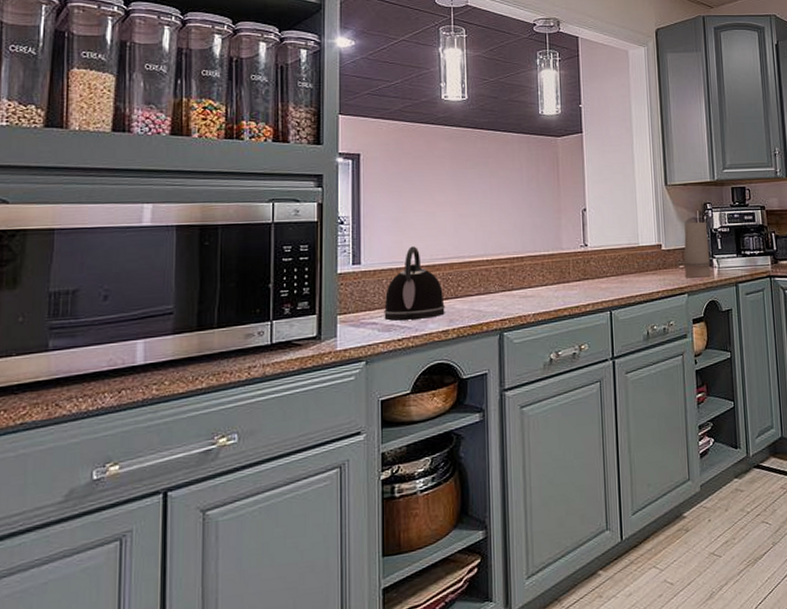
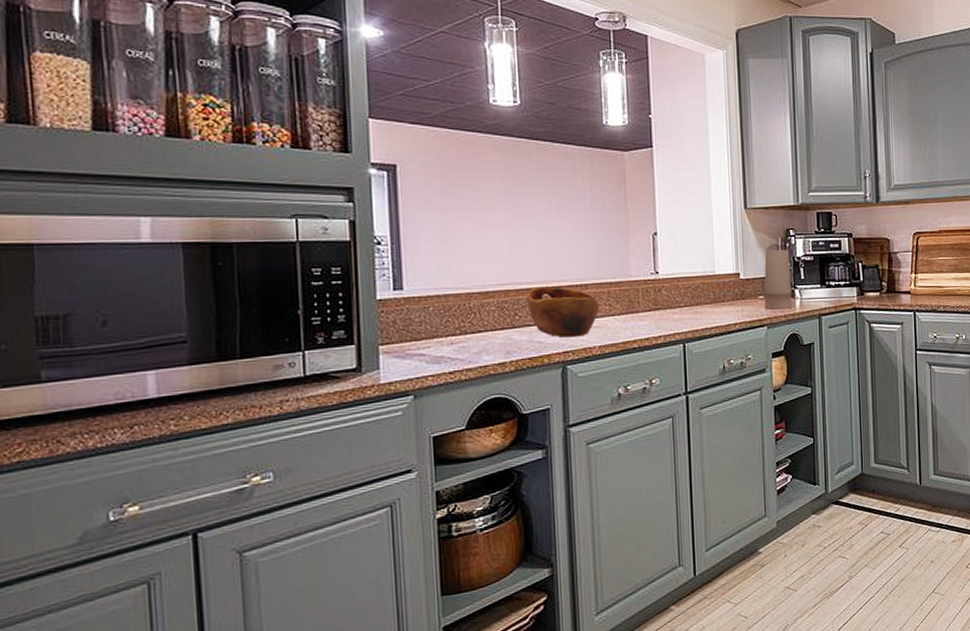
kettle: present [384,246,446,321] -> none [432,271,502,352]
wooden bowl: none [469,259,534,306] -> present [526,286,599,338]

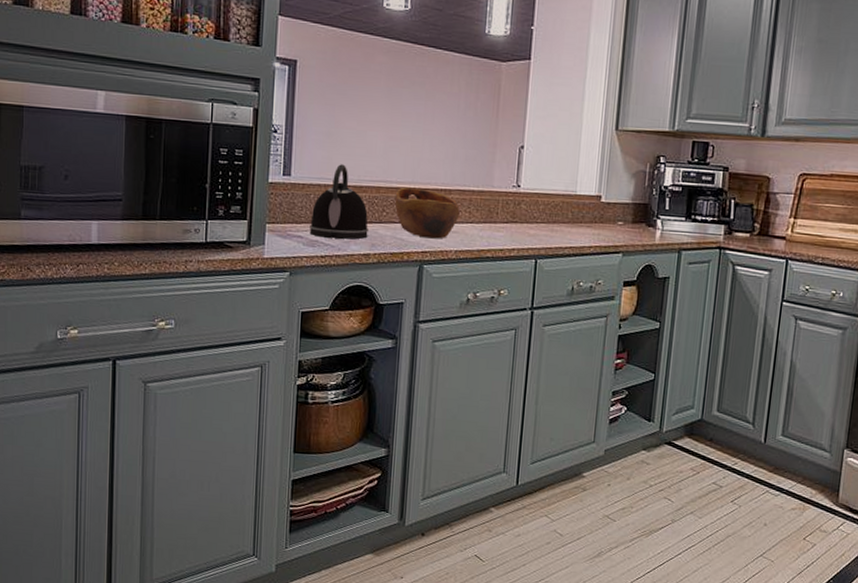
kettle: none [432,271,502,352] -> present [309,164,370,240]
canister: present [764,249,792,311] -> none [622,174,657,240]

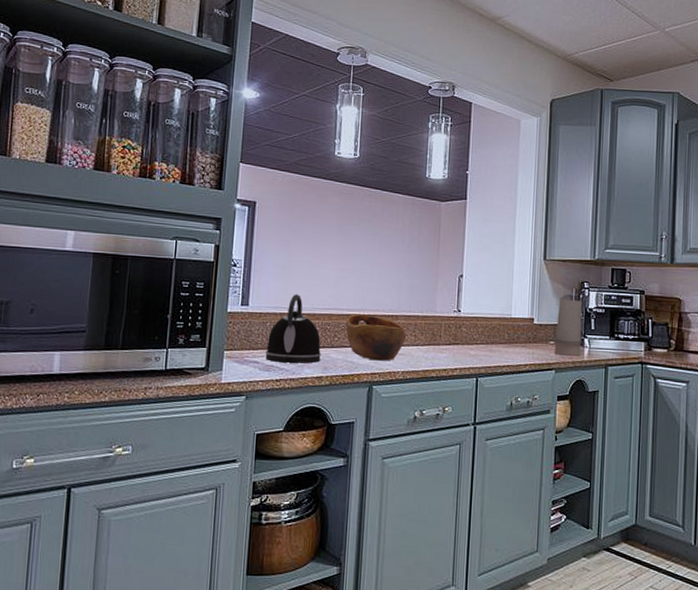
canister: none [622,174,657,240] -> present [554,299,582,357]

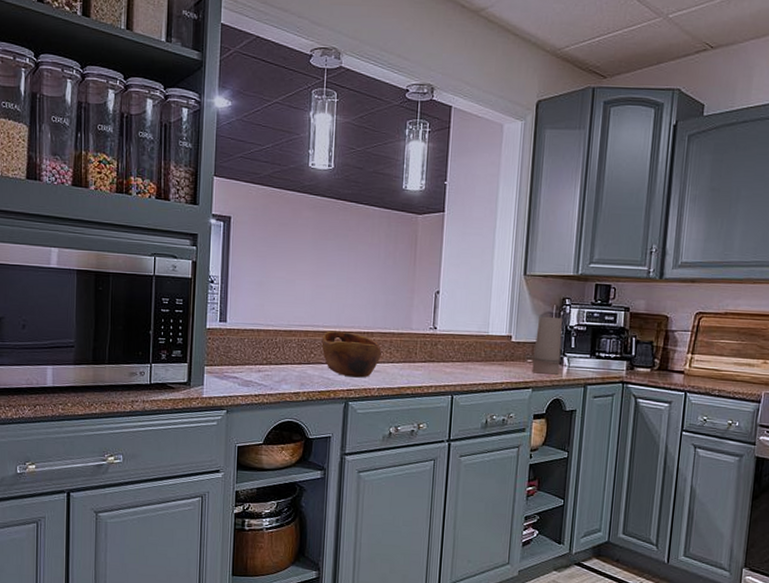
kettle: present [265,294,322,364] -> none [244,311,299,379]

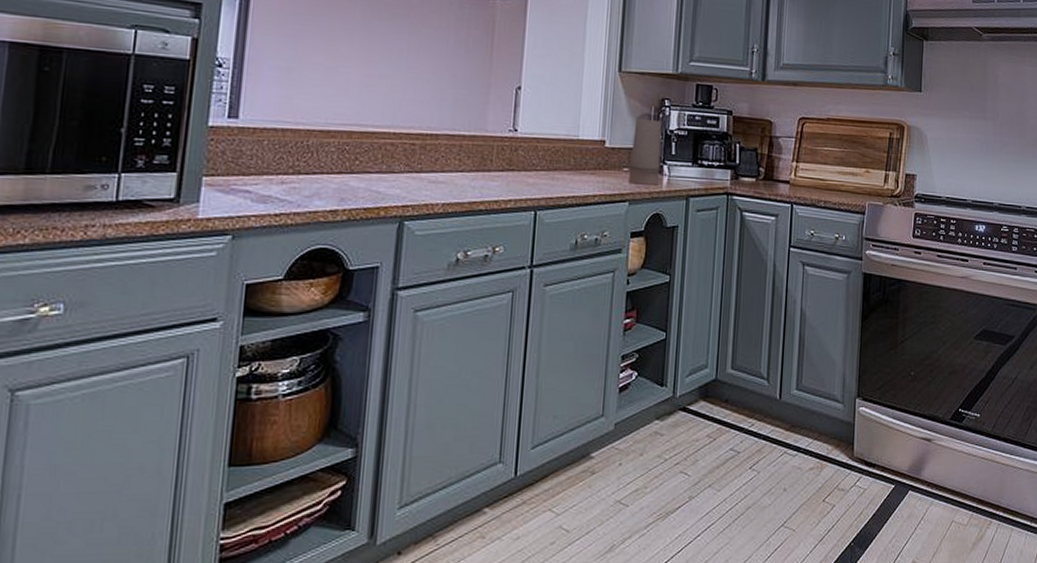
wooden bowl: present [321,330,382,378] -> none [370,131,449,191]

